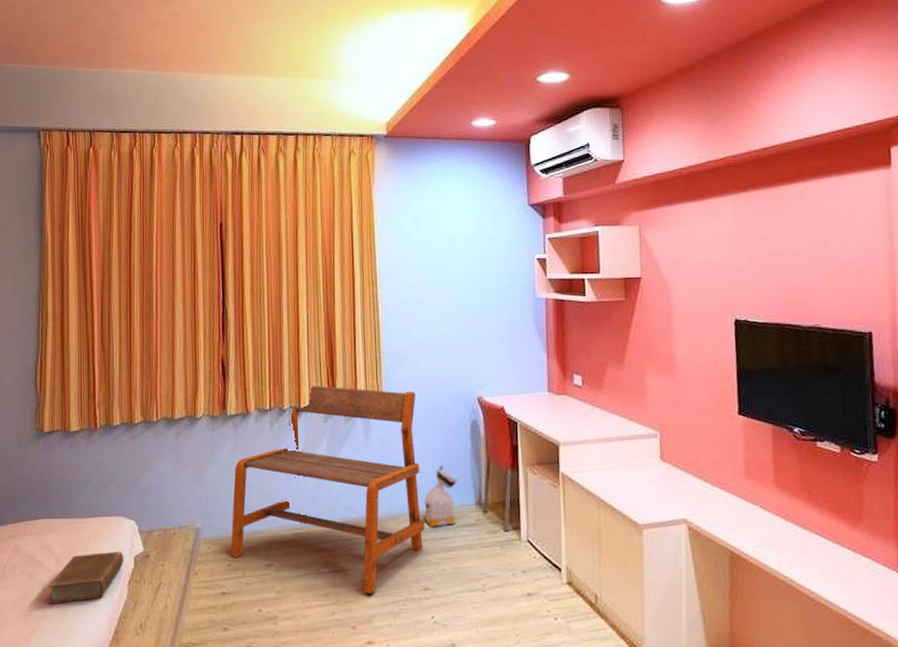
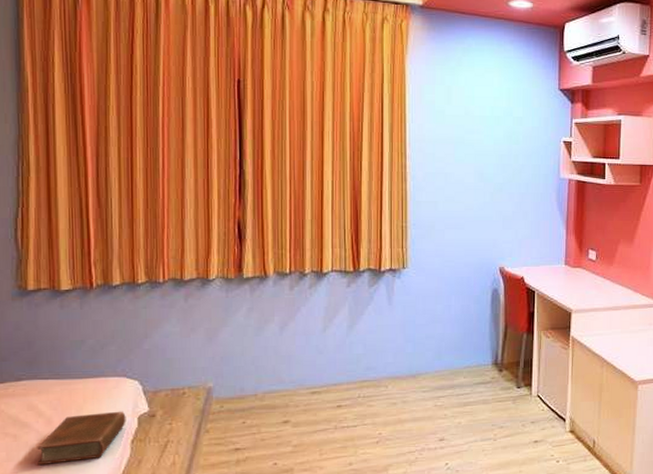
bench: present [230,385,425,594] -> none [245,251,443,446]
bag: present [424,465,458,527] -> none [443,329,477,385]

